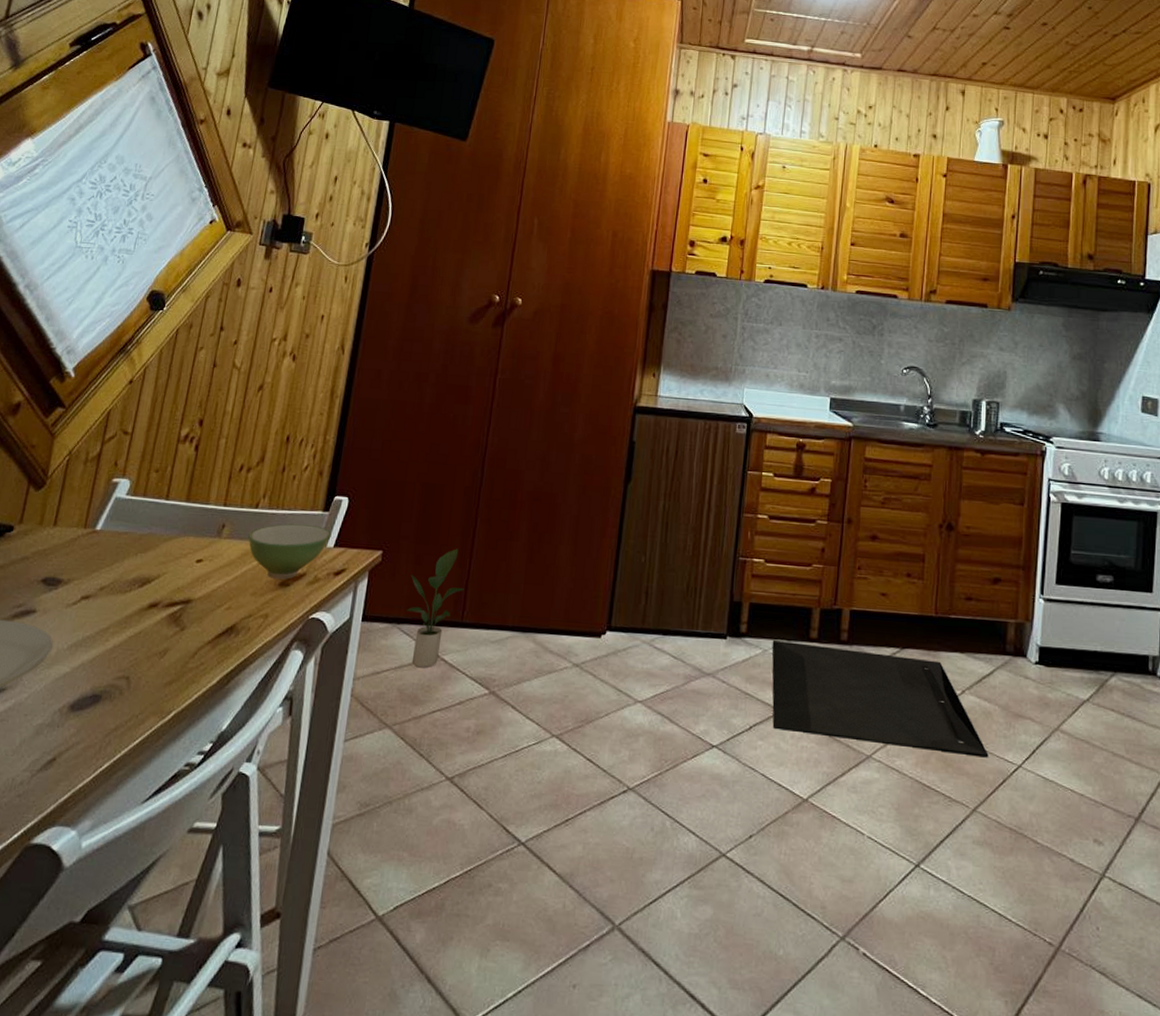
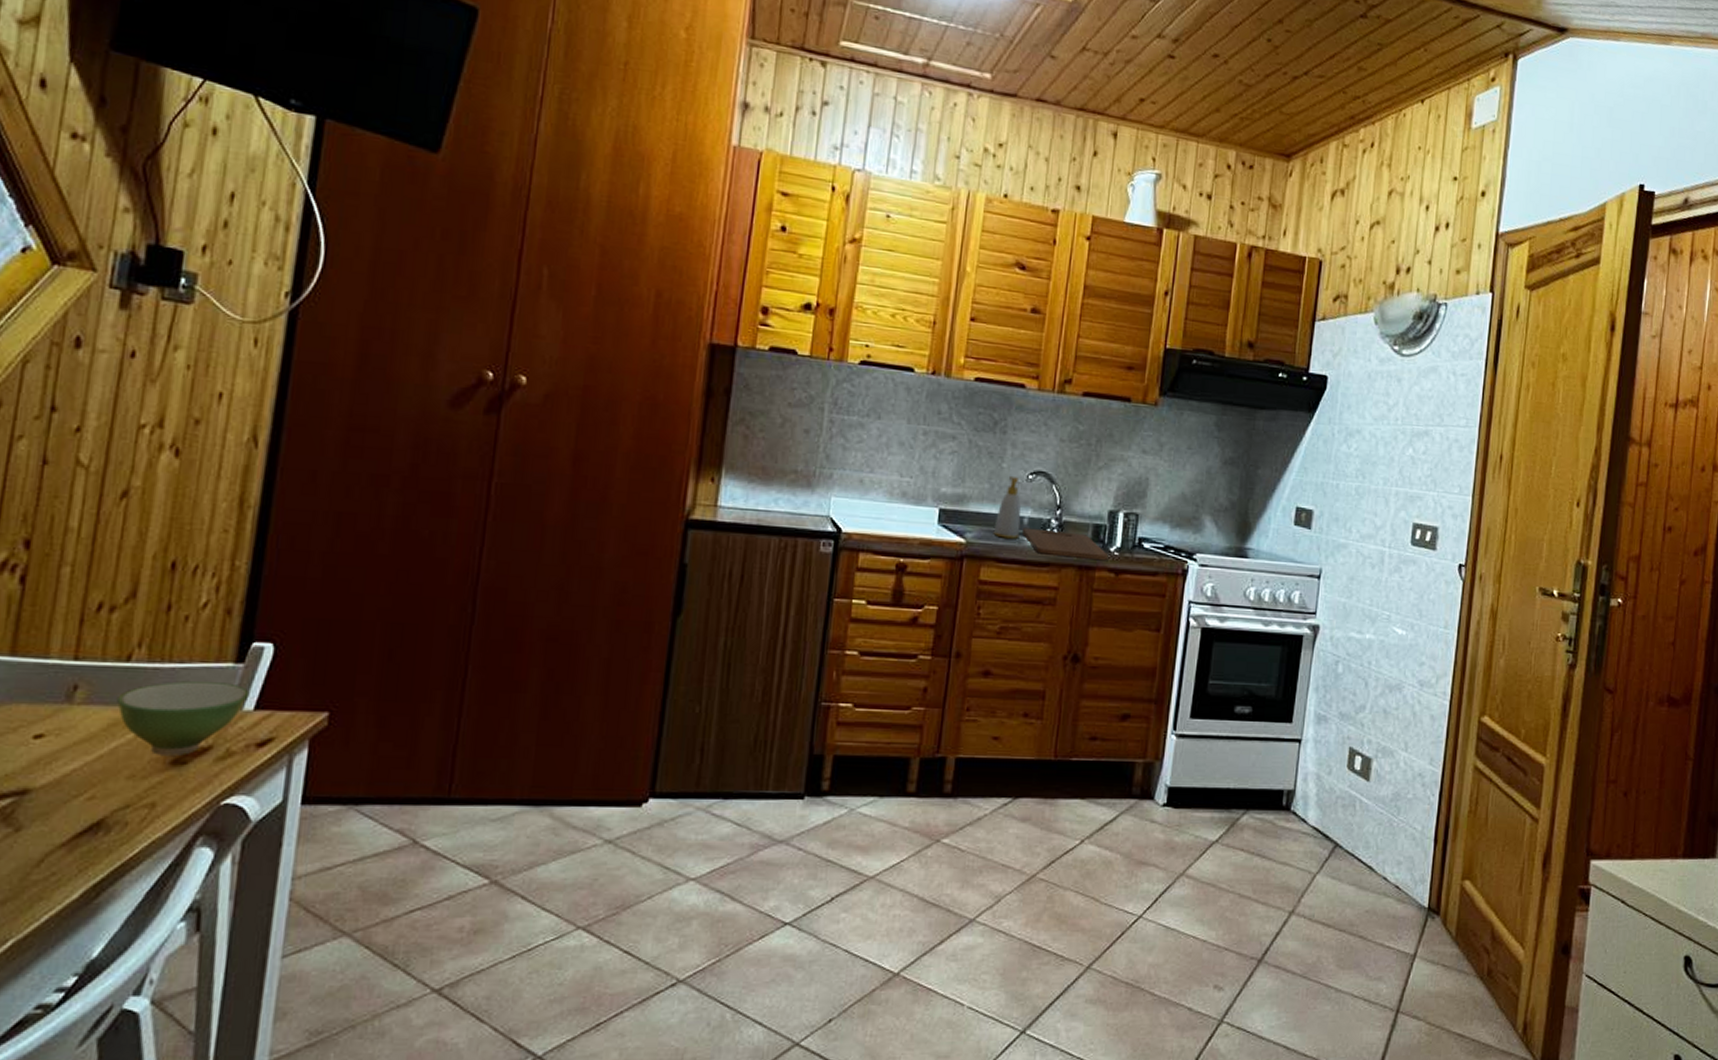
potted plant: present [406,548,466,668] -> none [367,705,453,859]
door mat: present [772,639,989,758] -> none [859,796,1107,911]
soap bottle: none [875,371,898,423] -> present [993,477,1021,539]
cutting board: none [899,414,975,443] -> present [1021,527,1109,561]

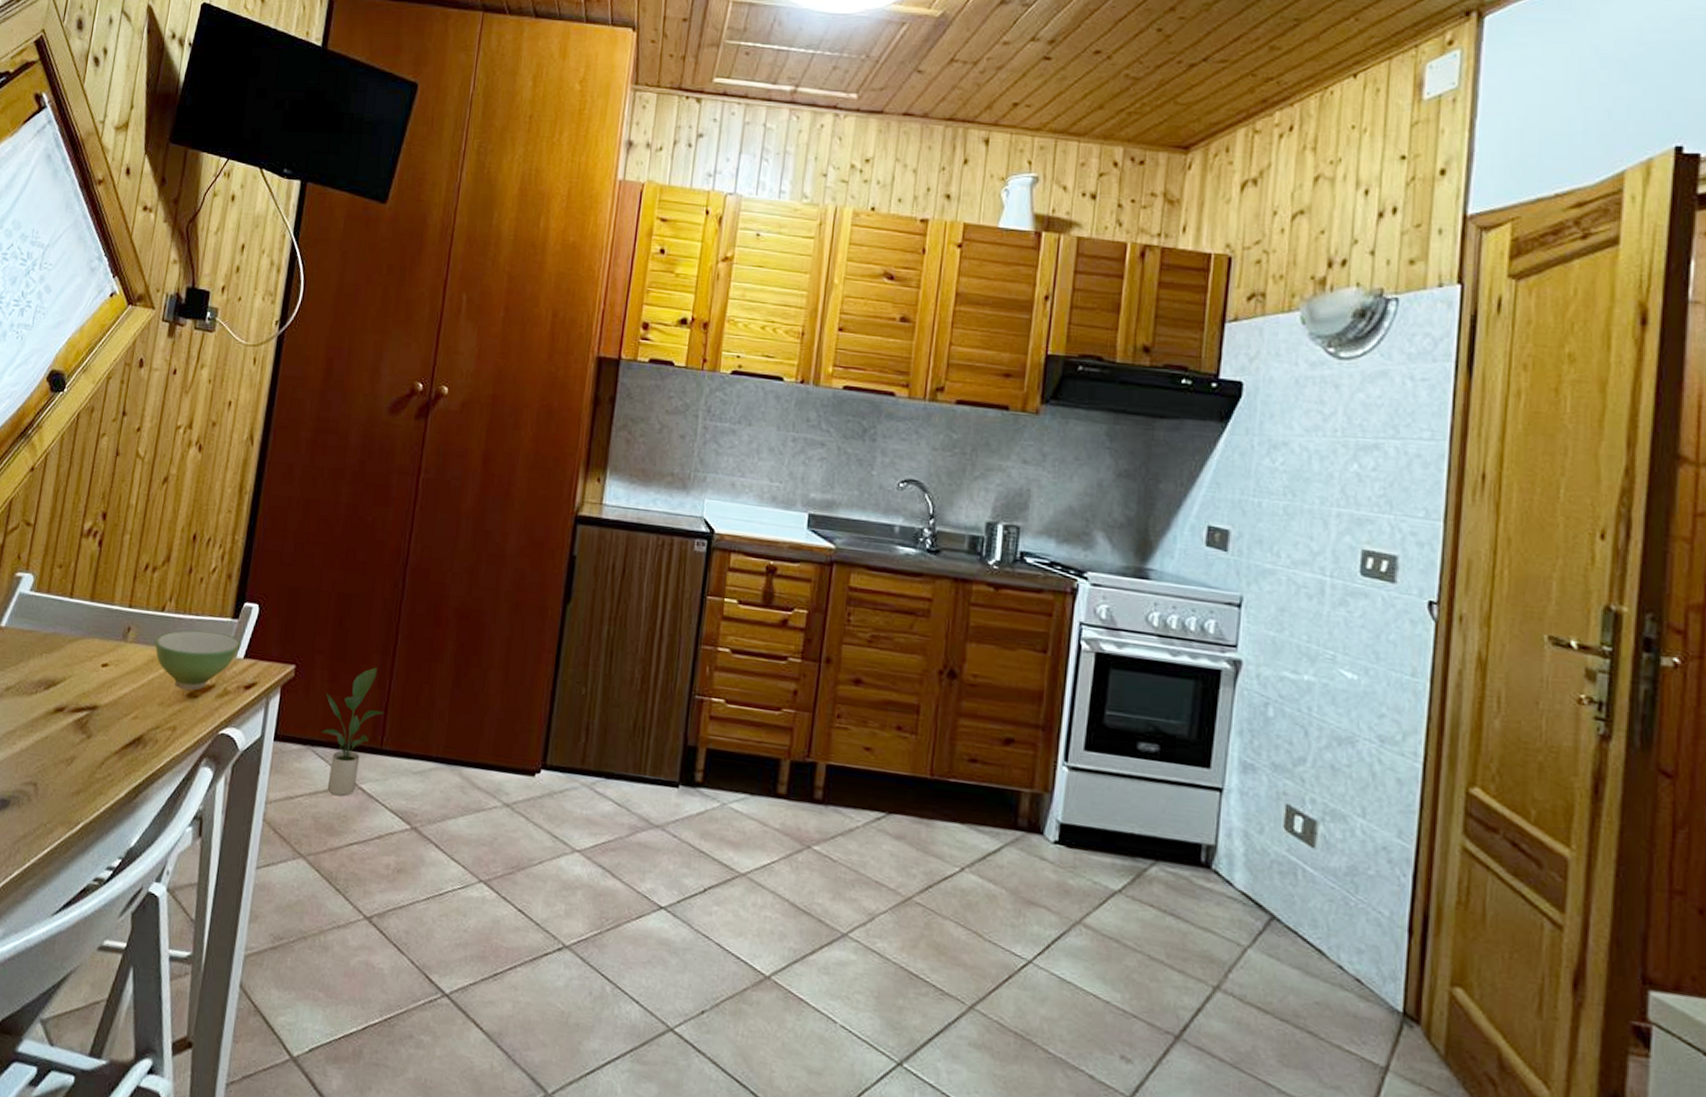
potted plant: none [367,705,453,859] -> present [321,667,385,797]
soap bottle: present [993,477,1021,539] -> none [863,484,892,547]
cutting board: present [1021,527,1109,561] -> none [892,536,987,575]

